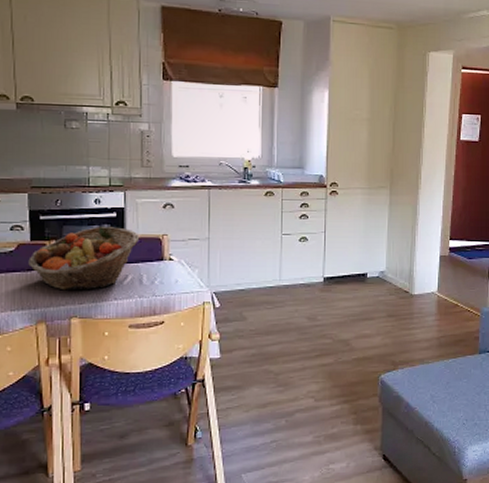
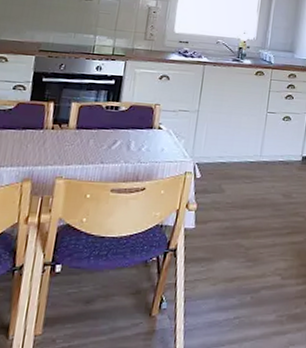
fruit basket: present [28,226,140,291] -> none [24,91,134,152]

